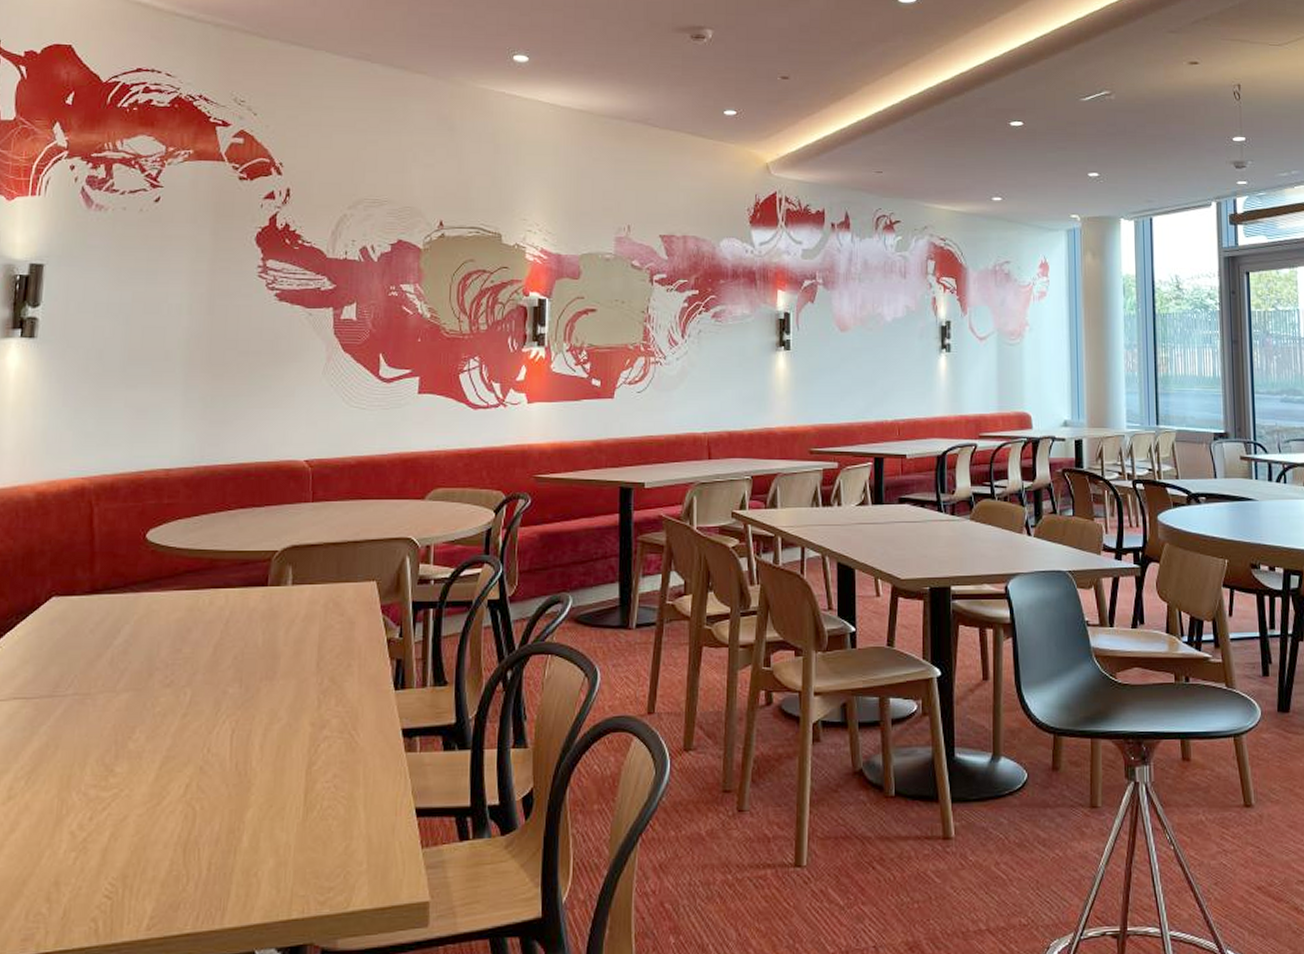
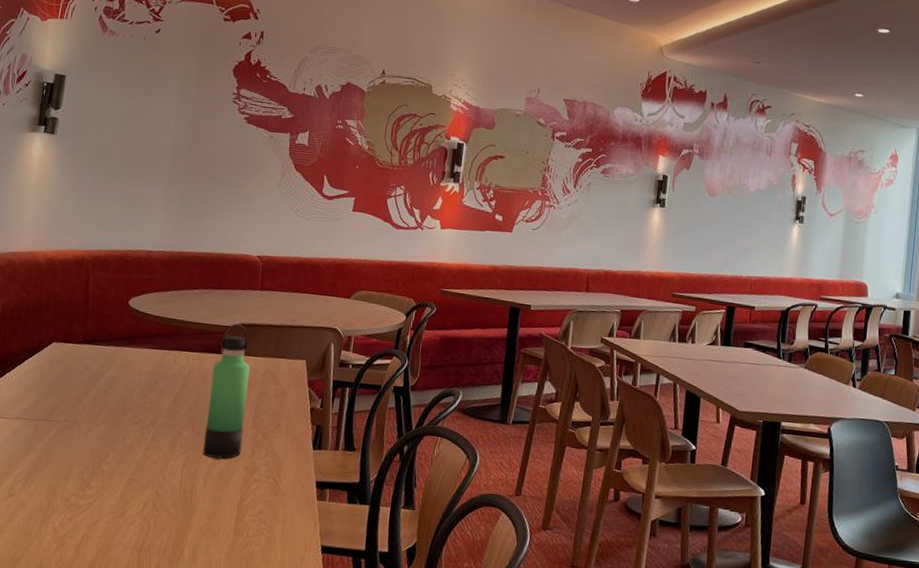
thermos bottle: none [255,546,307,716] -> present [203,323,250,459]

